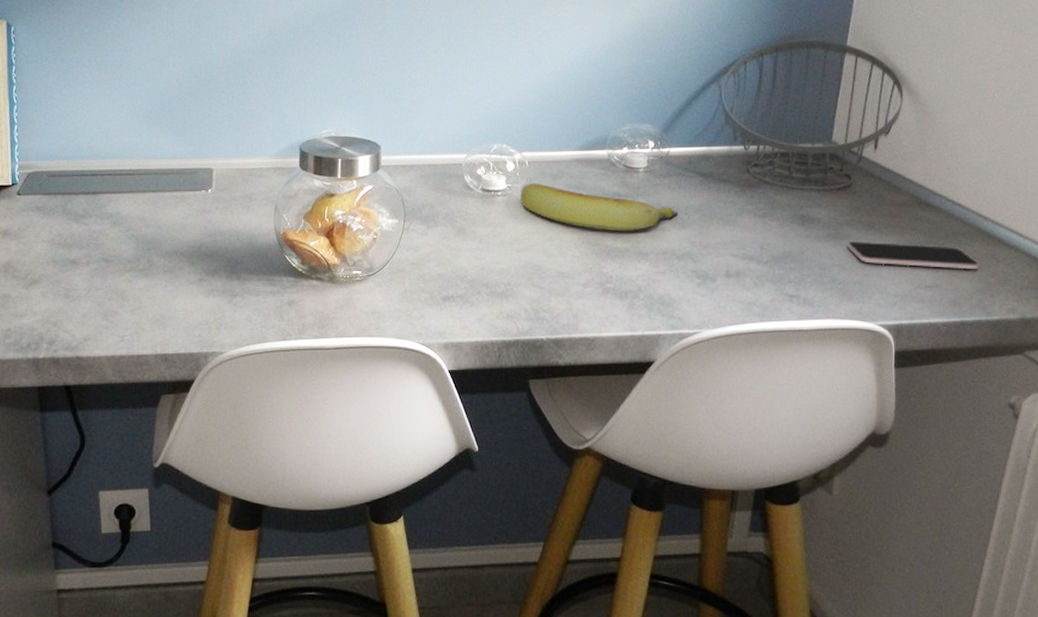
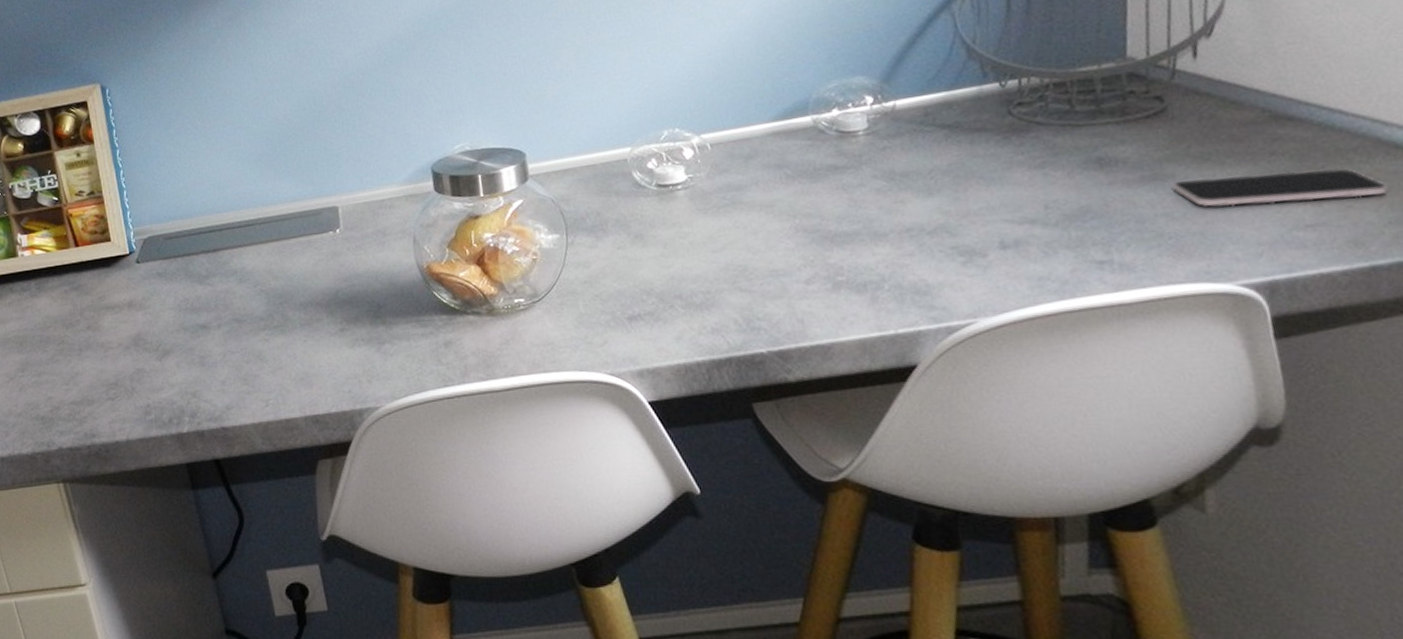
banana: present [521,183,678,232] -> none [706,168,921,213]

